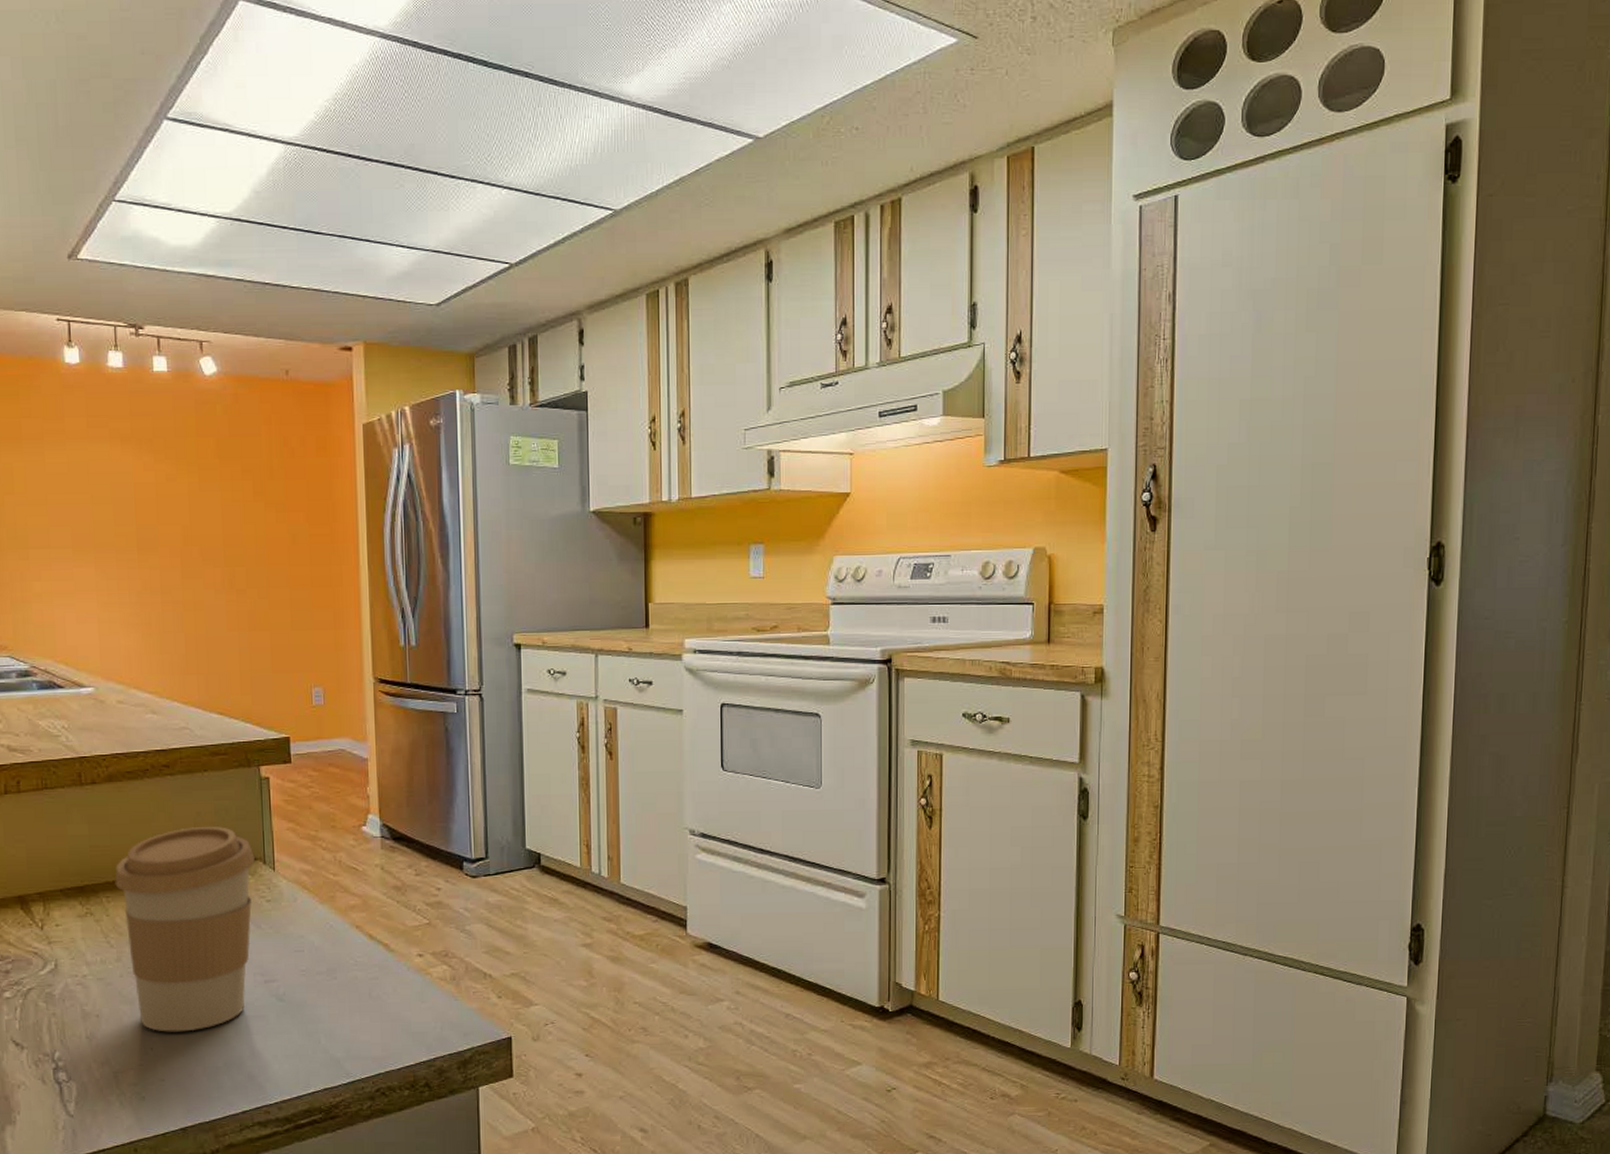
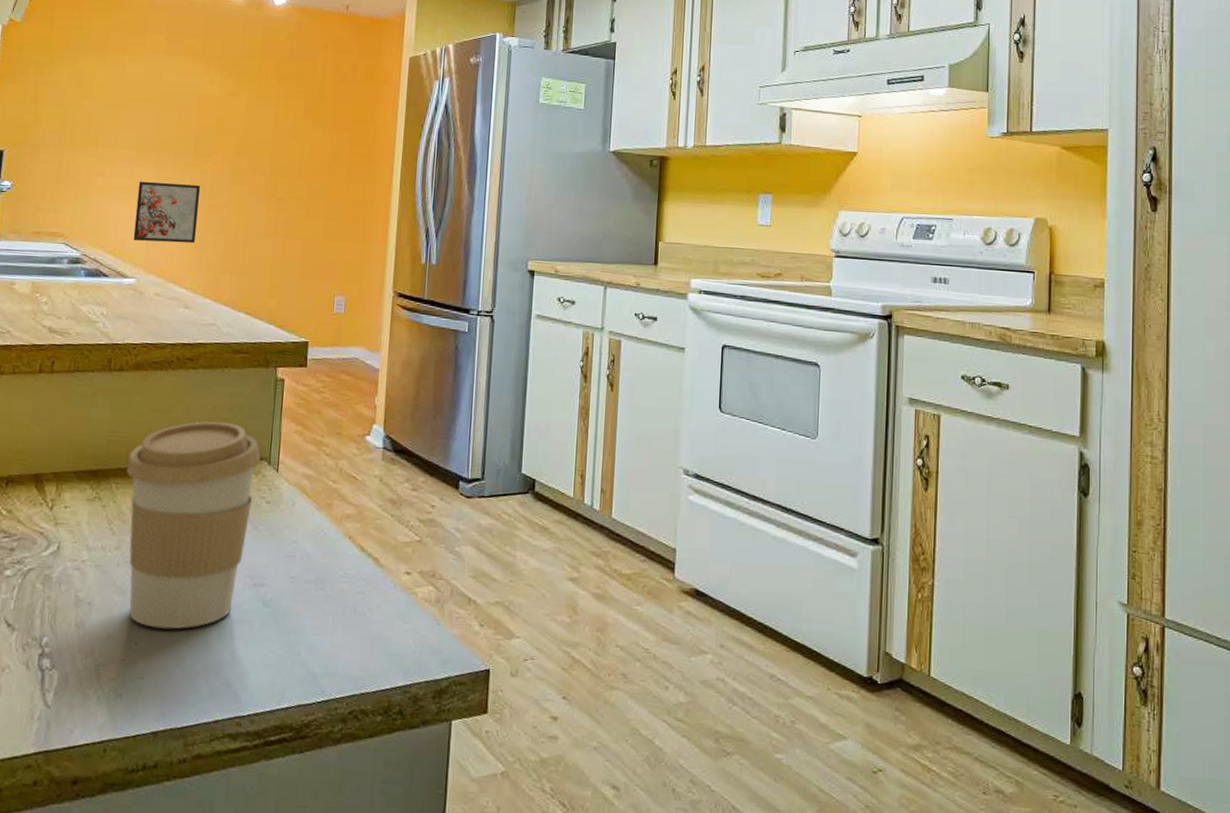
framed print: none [81,582,153,648] -> present [133,181,201,244]

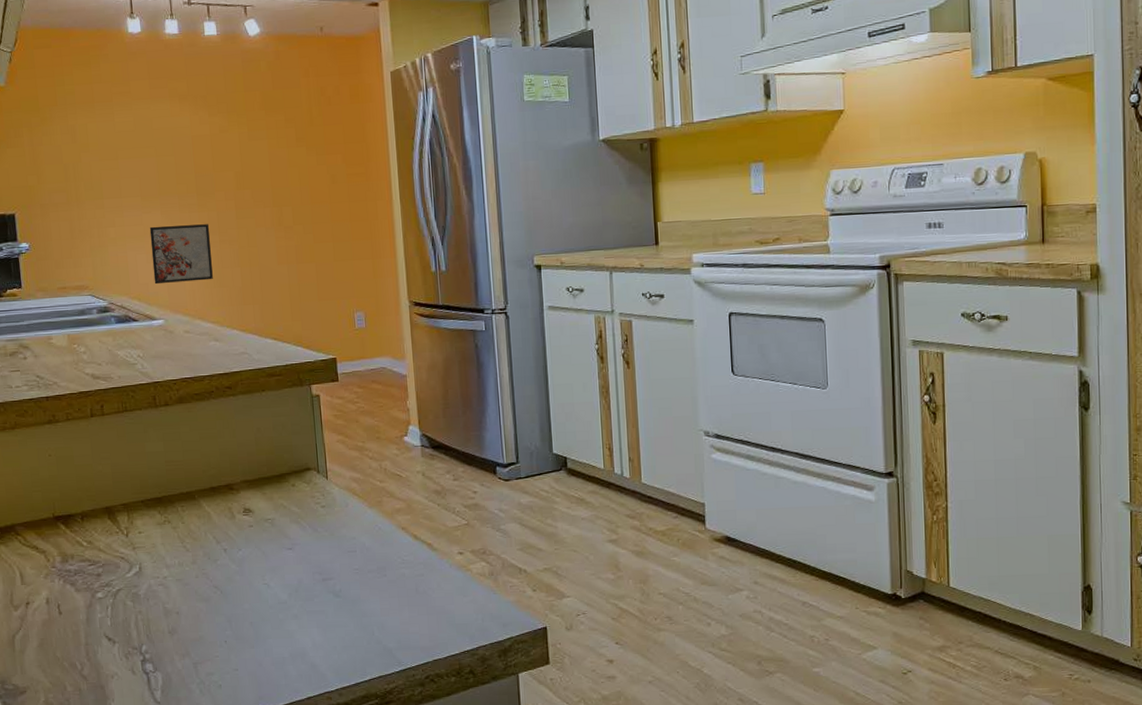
coffee cup: present [126,421,261,629] -> none [188,440,310,627]

